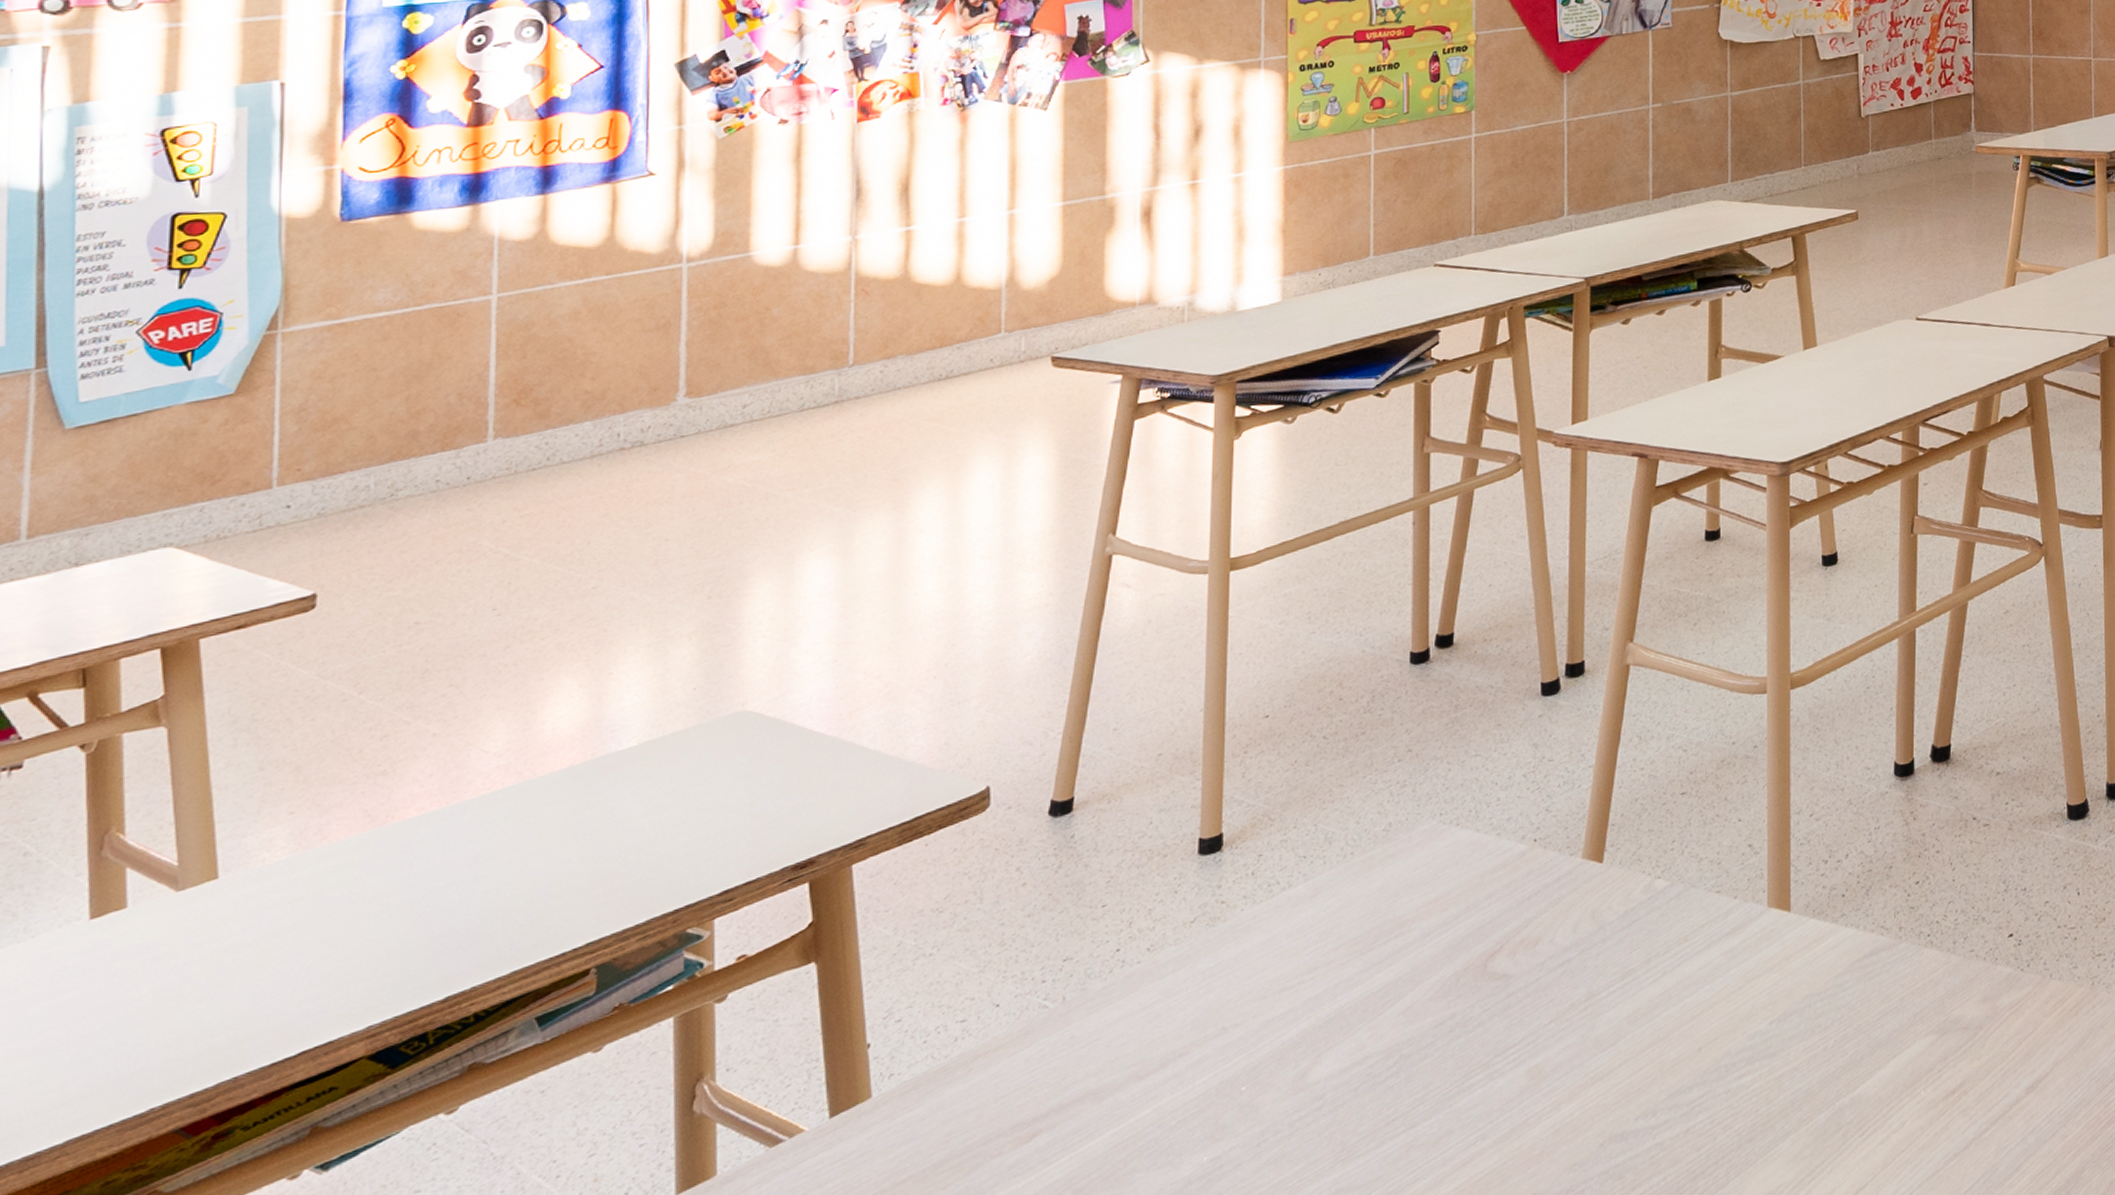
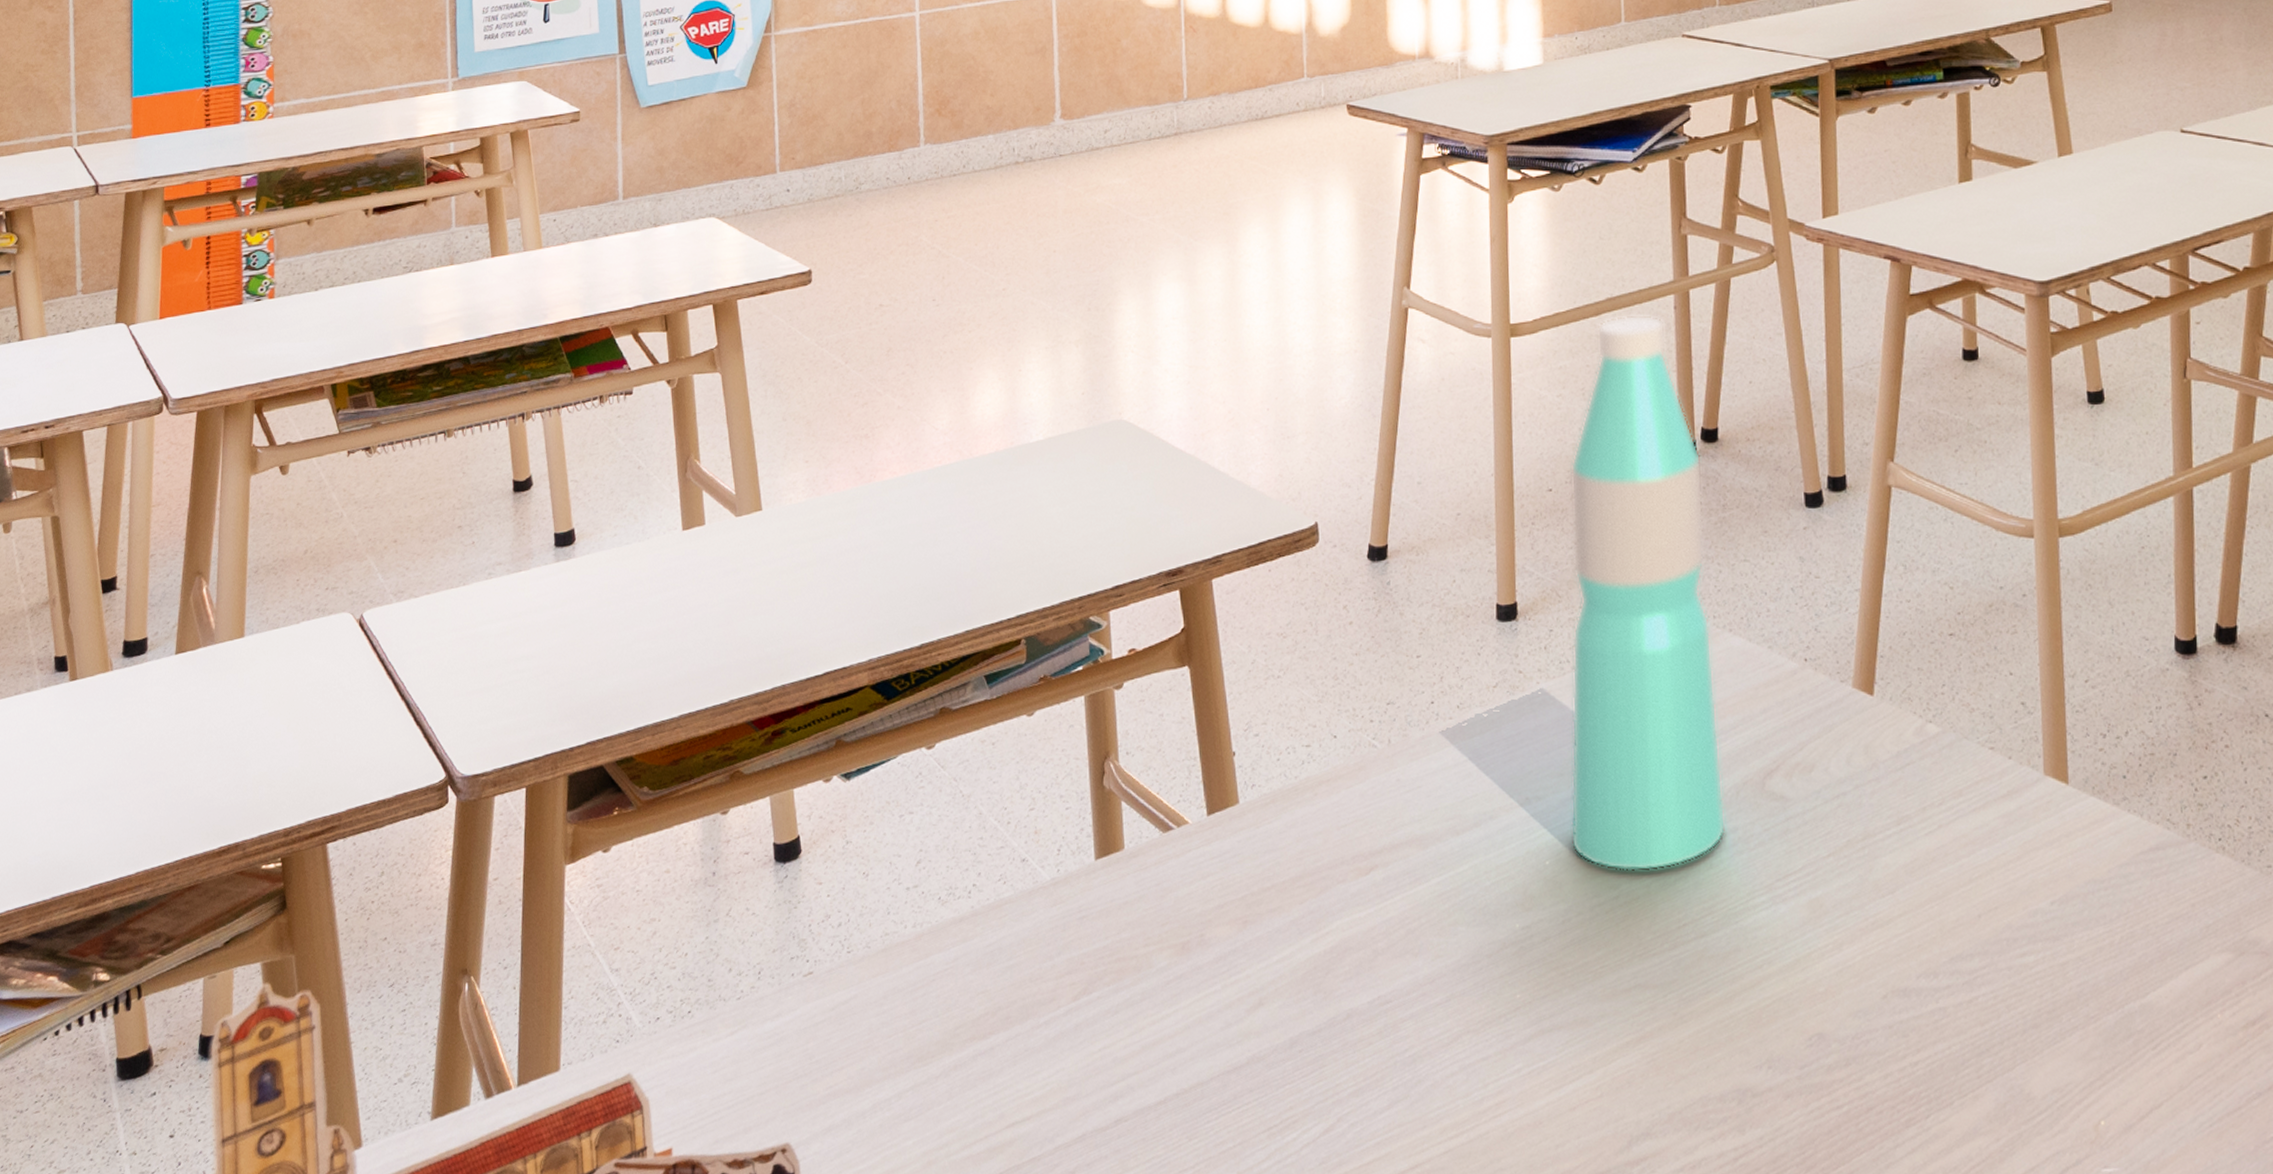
water bottle: none [1271,533,1443,1082] -> present [1570,315,1726,872]

